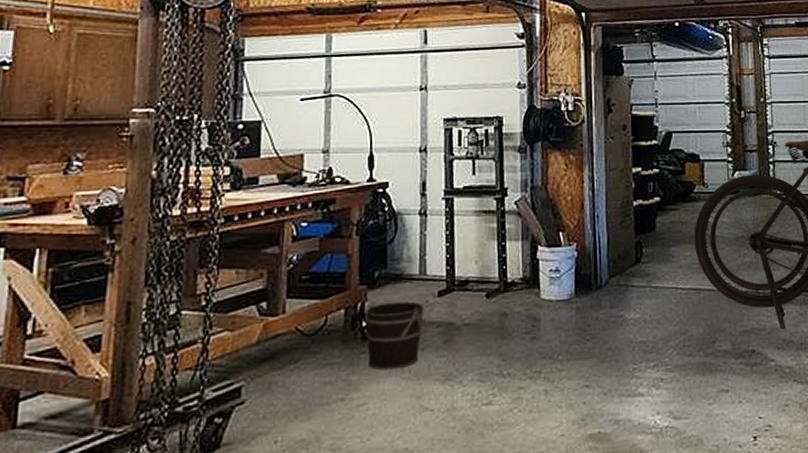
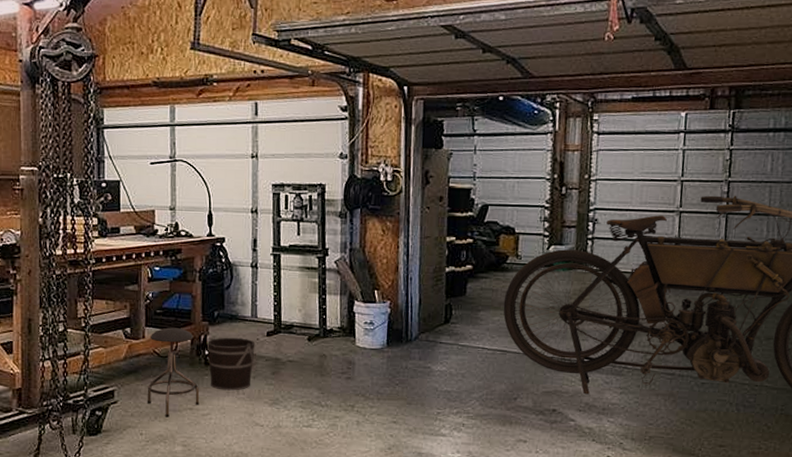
stool: none [284,296,354,415] -> present [147,327,200,418]

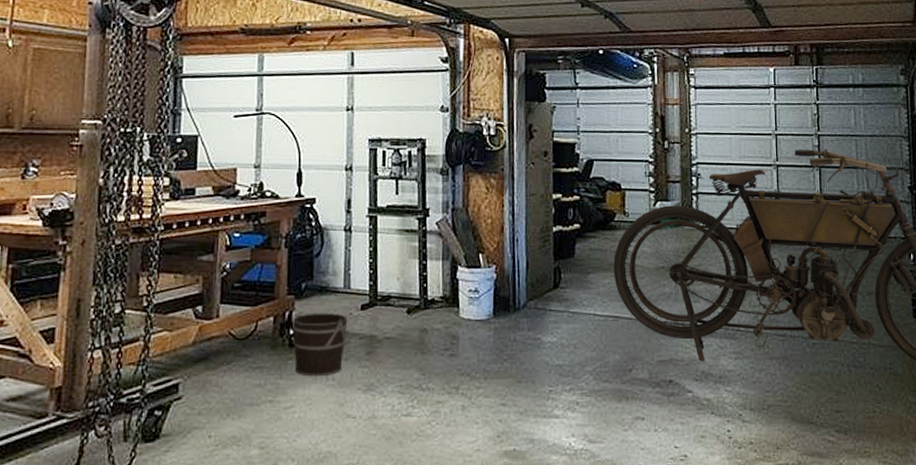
stool: present [147,327,200,418] -> none [218,304,282,414]

